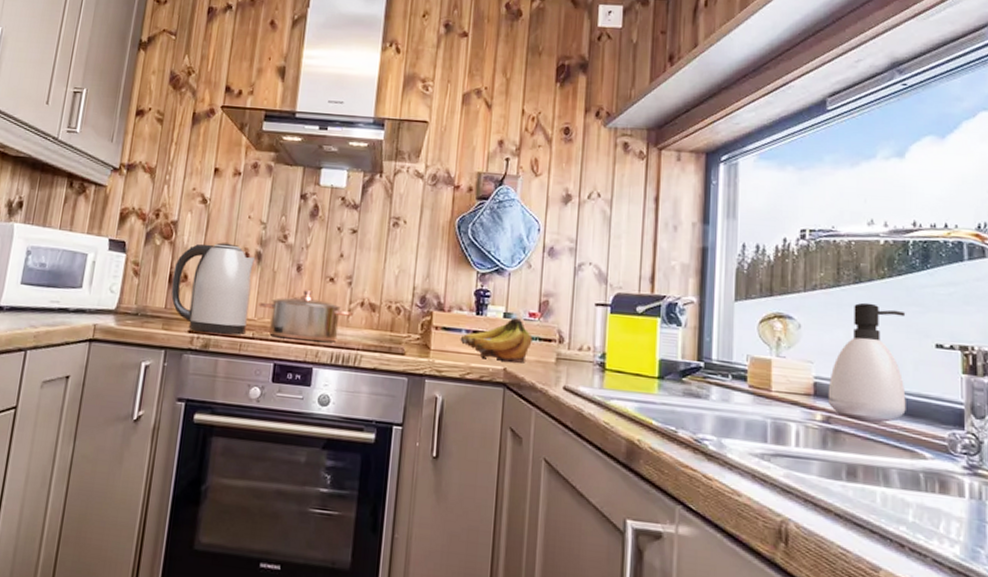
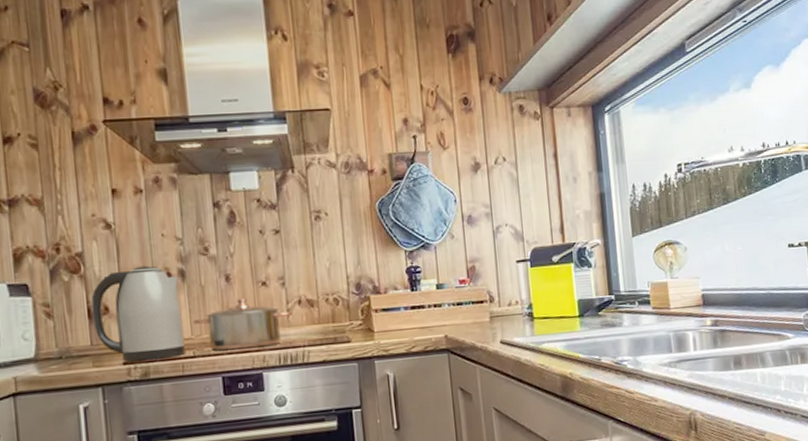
fruit: present [460,318,533,364] -> none [400,287,467,330]
soap dispenser: present [827,302,906,423] -> none [713,219,772,320]

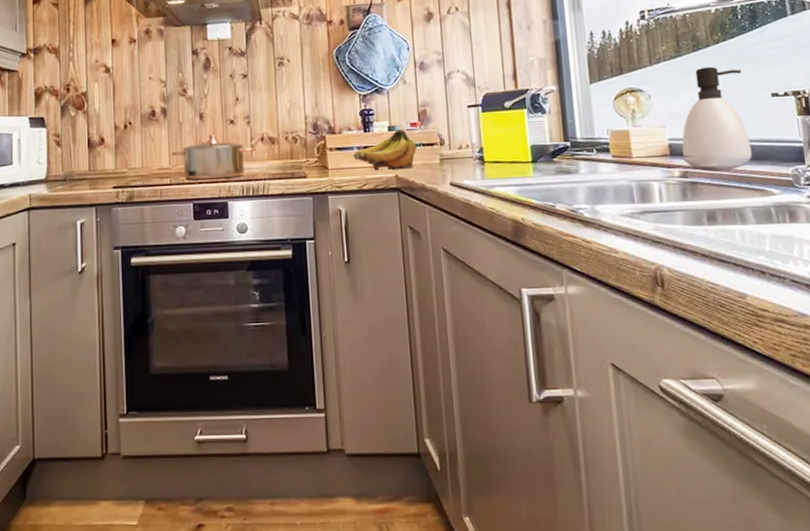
kettle: present [91,266,186,362] -> none [91,104,164,186]
fruit: none [400,287,467,330] -> present [353,129,417,170]
soap dispenser: none [713,219,772,320] -> present [682,66,752,172]

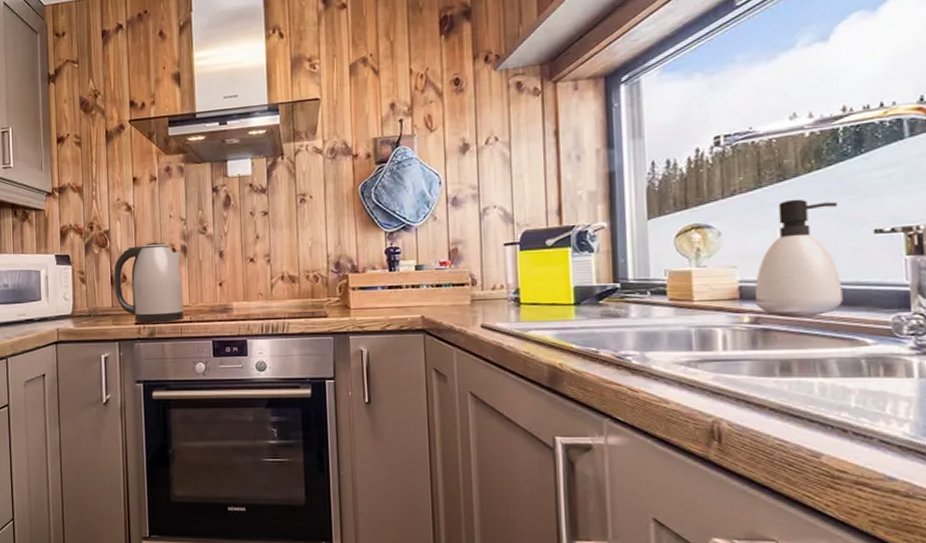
kettle: none [91,104,164,186] -> present [113,242,184,322]
cooking pot: present [171,134,257,181] -> none [191,273,277,318]
fruit: present [353,129,417,170] -> none [377,268,446,311]

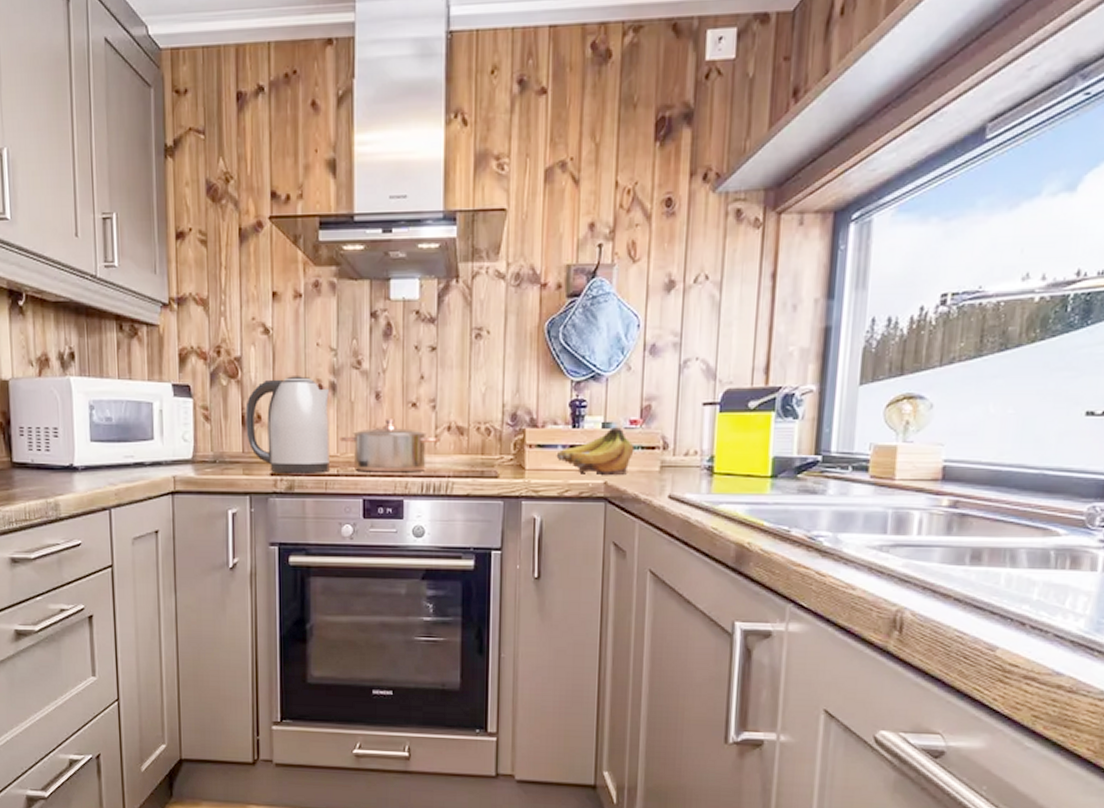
cooking pot: none [191,273,277,318] -> present [339,419,442,473]
fruit: none [377,268,446,311] -> present [556,427,634,476]
soap dispenser: present [754,199,843,318] -> none [956,372,1056,503]

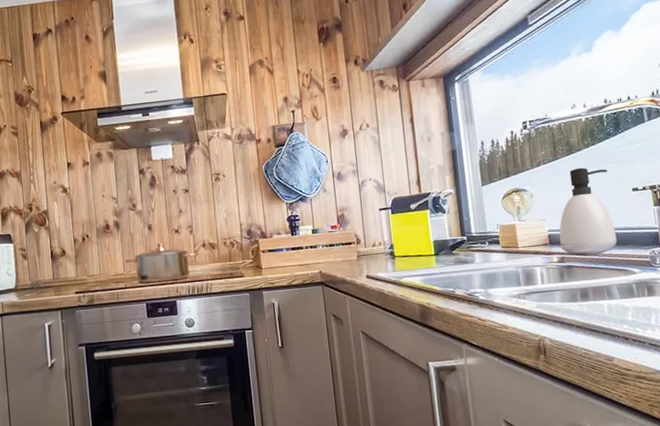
kettle: present [245,376,331,473] -> none [53,219,120,291]
fruit: present [556,427,634,476] -> none [283,232,337,267]
soap dispenser: none [956,372,1056,503] -> present [559,167,617,257]

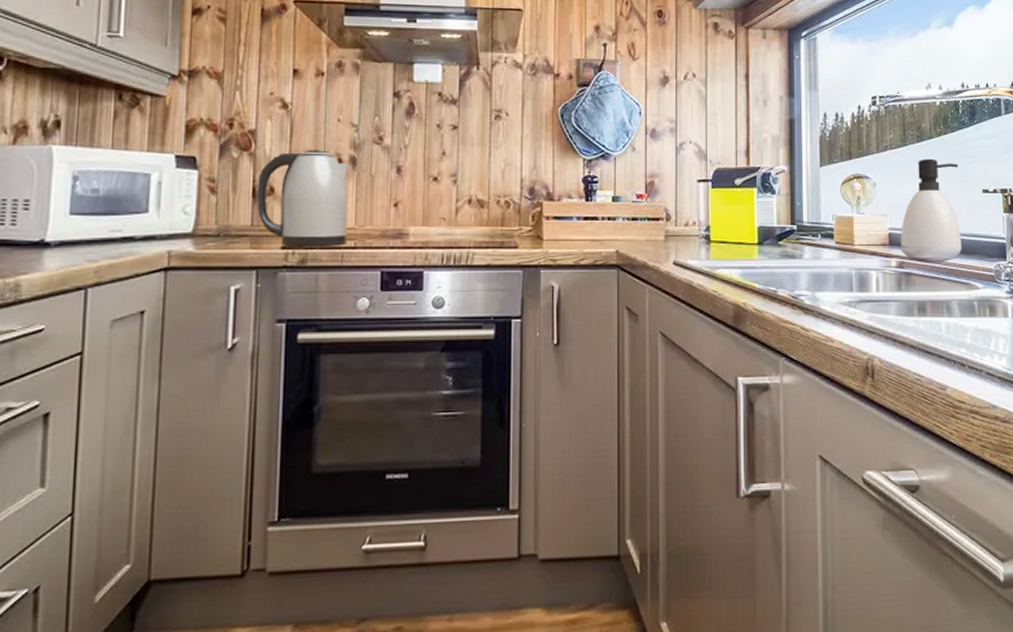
kettle: none [53,219,120,291] -> present [256,149,349,246]
cooking pot: present [125,243,199,284] -> none [358,192,462,244]

